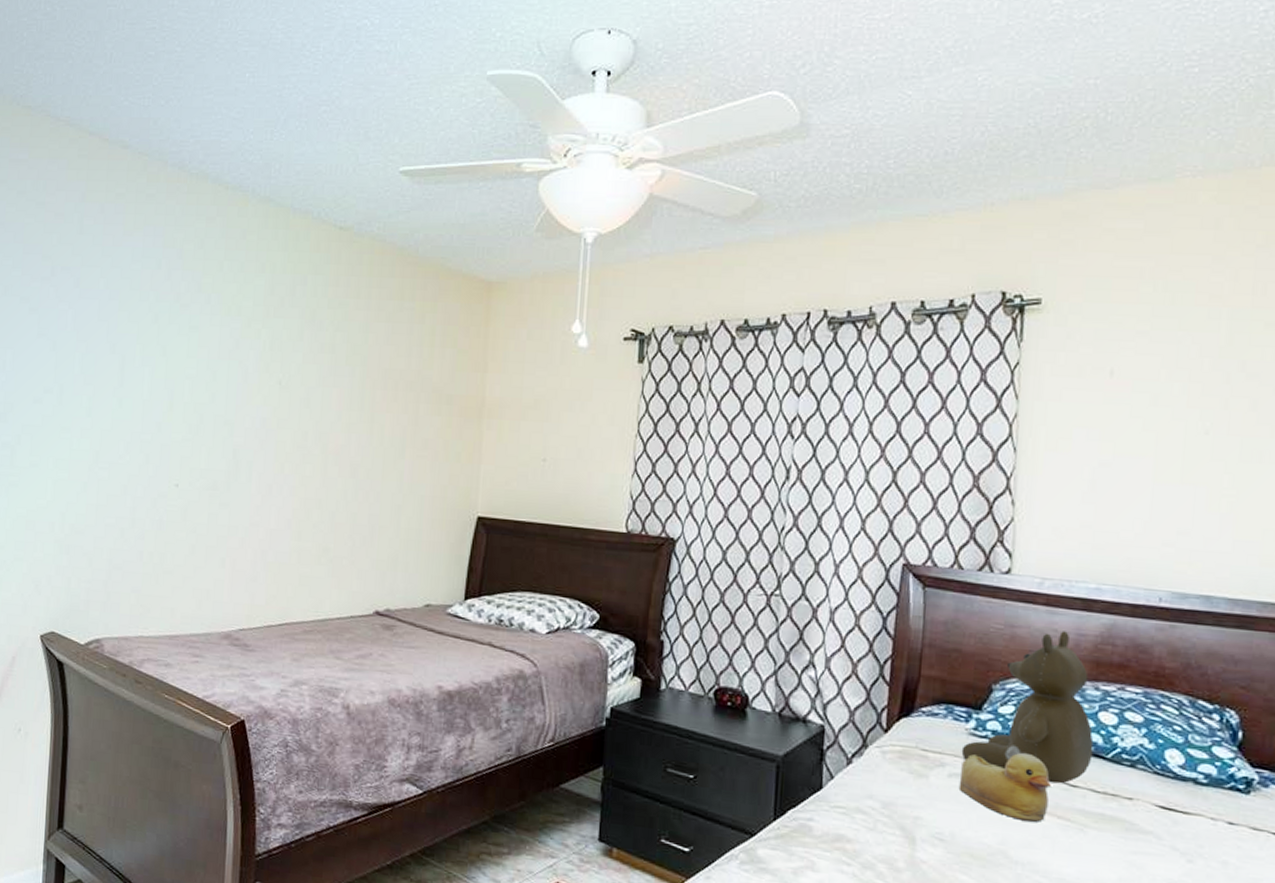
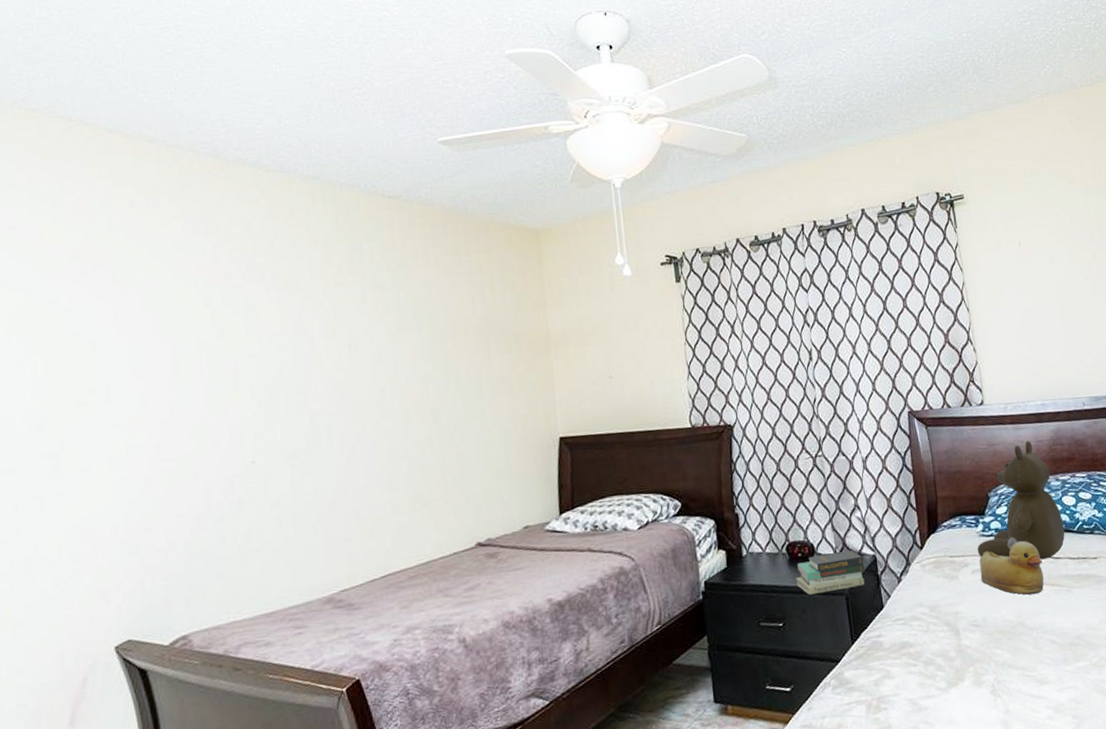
books: none [718,708,809,757] -> present [795,550,866,595]

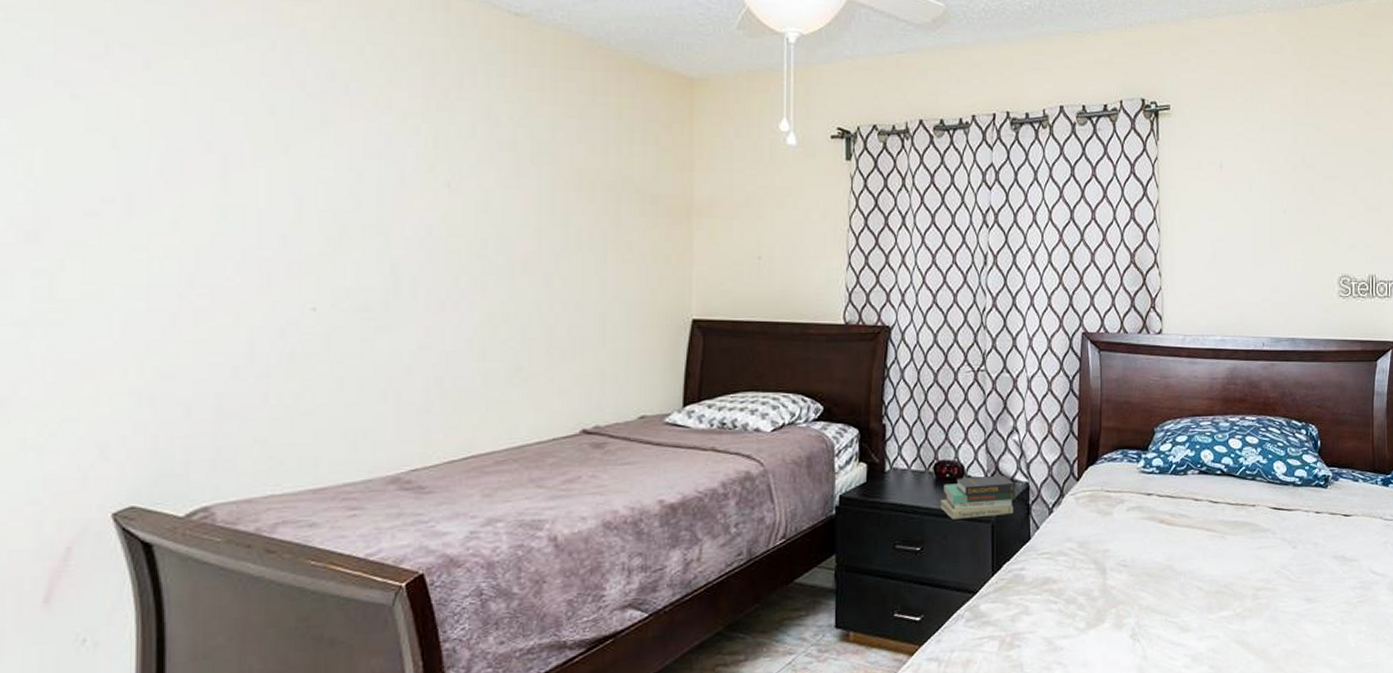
teddy bear: present [977,441,1065,560] -> none [1135,377,1227,503]
rubber duck: present [979,540,1044,595] -> none [1135,481,1200,538]

